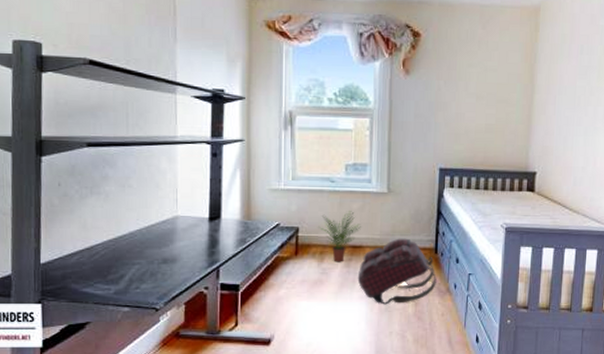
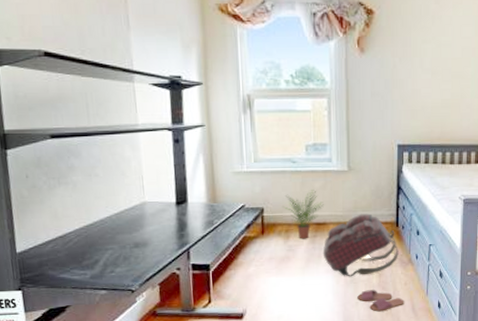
slippers: none [391,319,441,342] -> present [357,290,404,311]

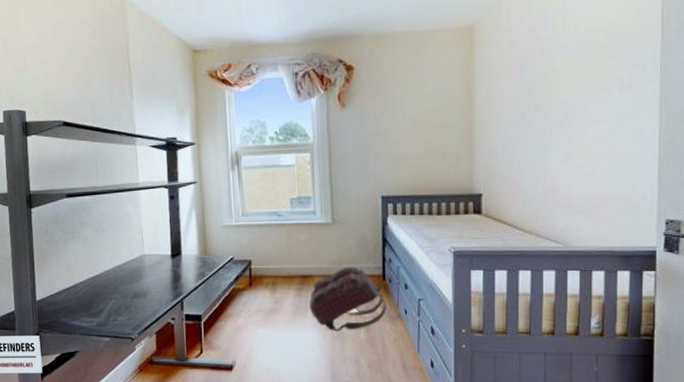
potted plant: present [282,190,324,239] -> none [269,242,309,292]
slippers: present [357,290,404,311] -> none [345,345,394,368]

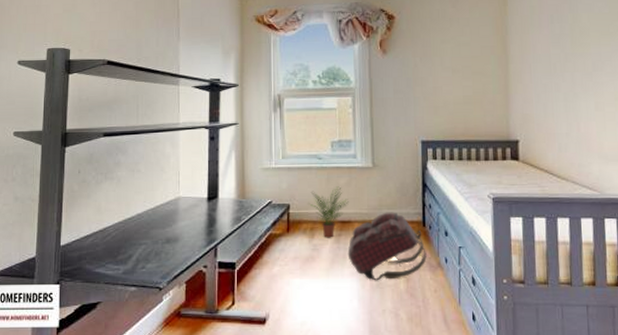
potted plant: none [269,242,309,292] -> present [308,186,349,238]

